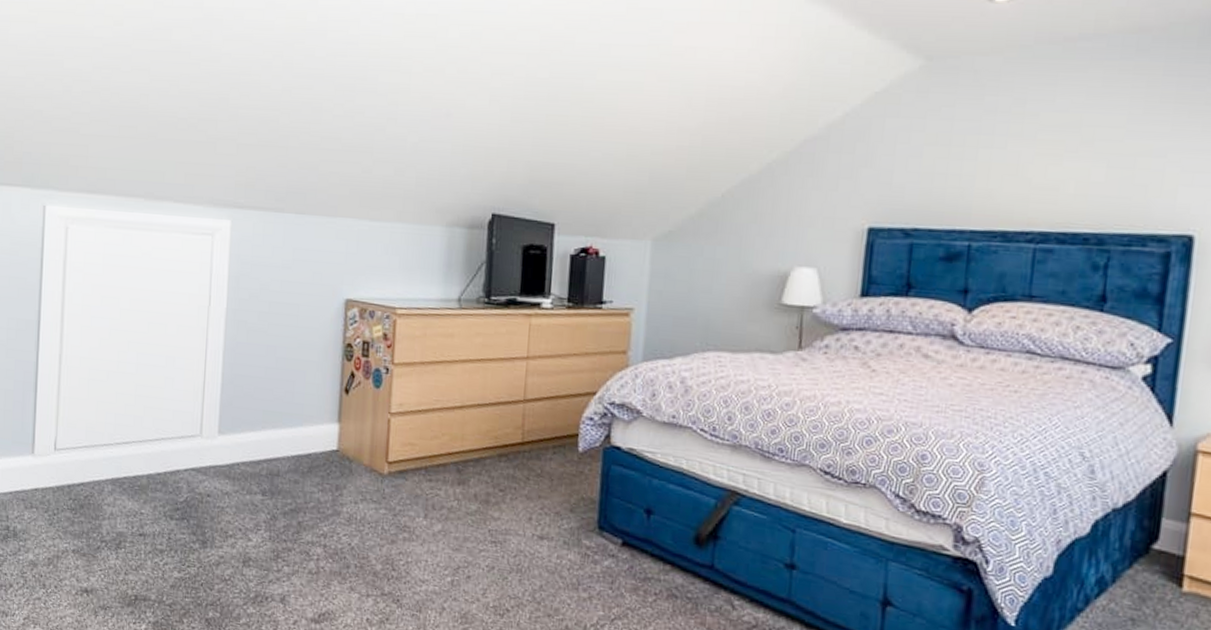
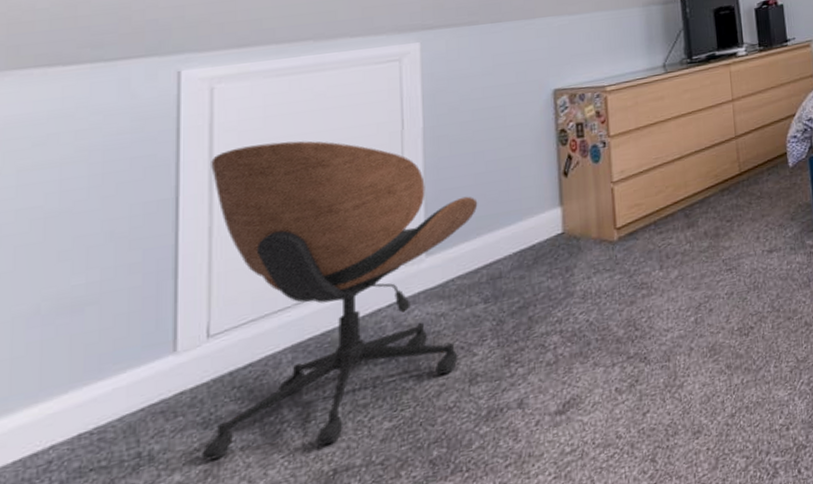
office chair: none [47,288,266,573] -> present [202,141,478,461]

